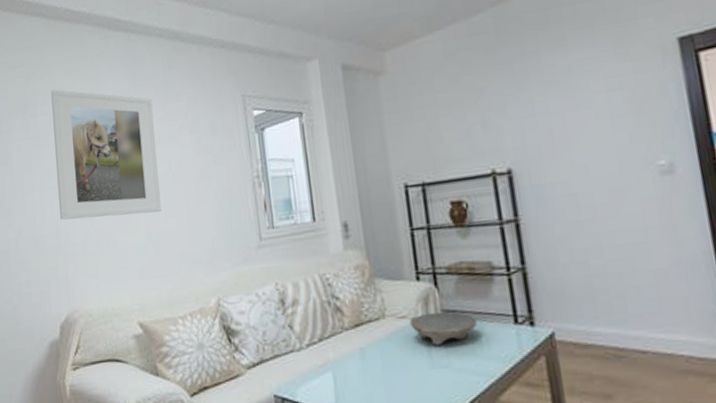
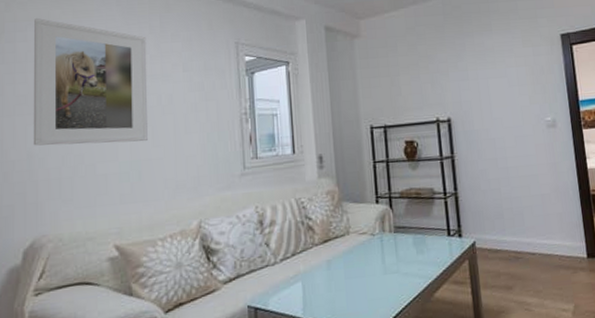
bowl: present [410,311,478,346] -> none [369,228,421,256]

